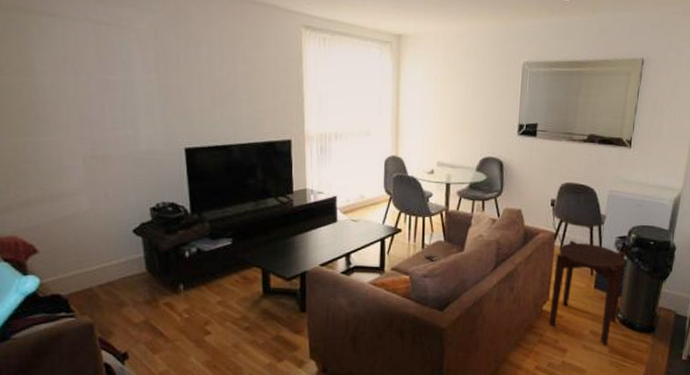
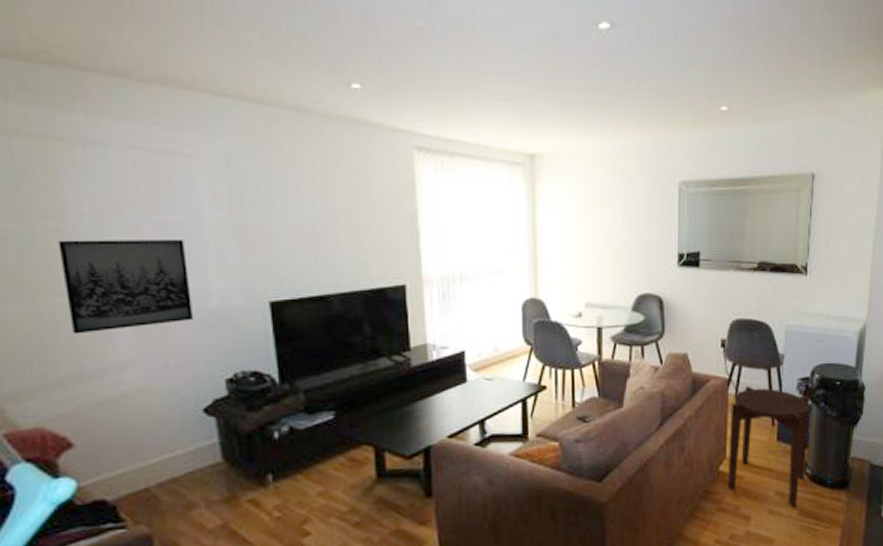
wall art: none [28,91,126,166] -> present [58,238,193,334]

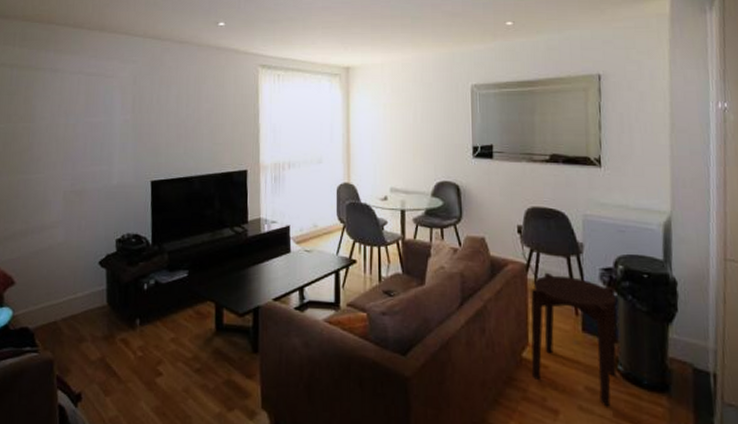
wall art: present [58,238,193,334] -> none [26,134,102,201]

